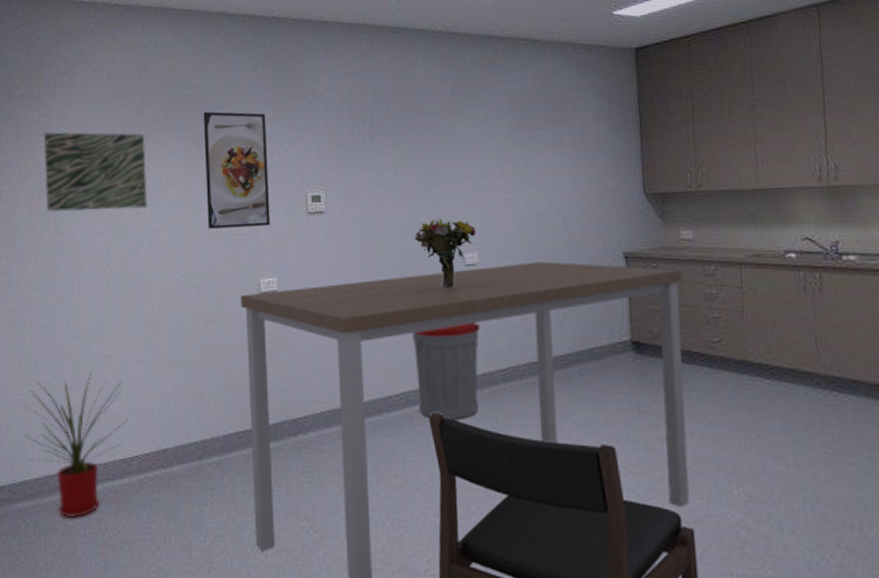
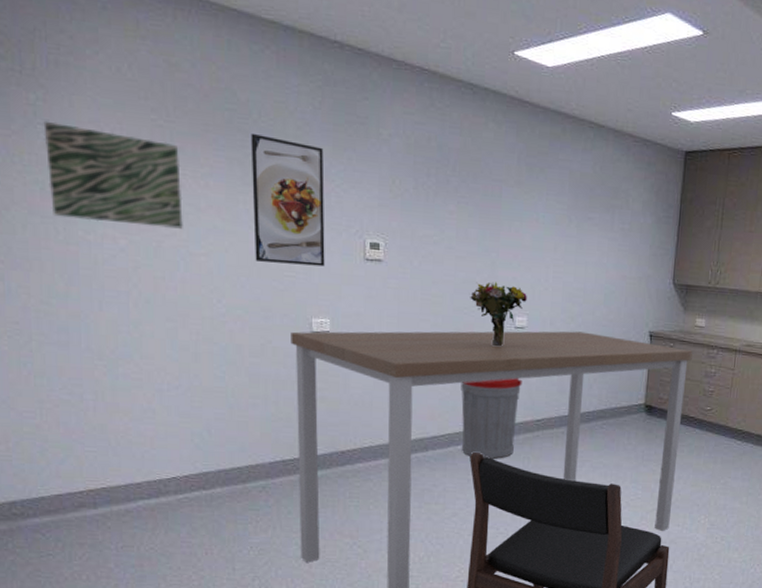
house plant: present [20,370,128,519] -> none [31,391,163,533]

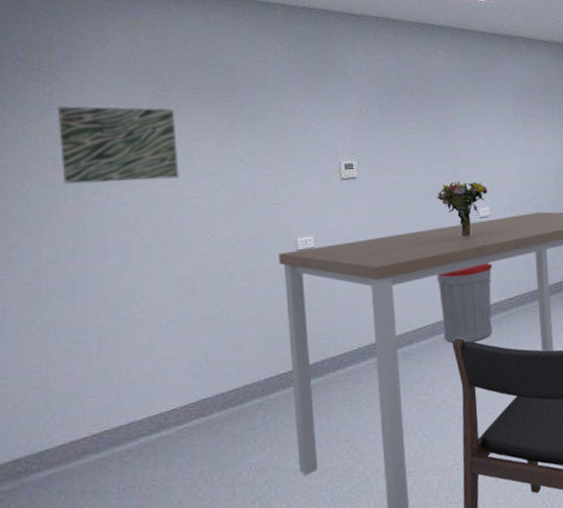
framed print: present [251,133,325,267] -> none [236,89,306,196]

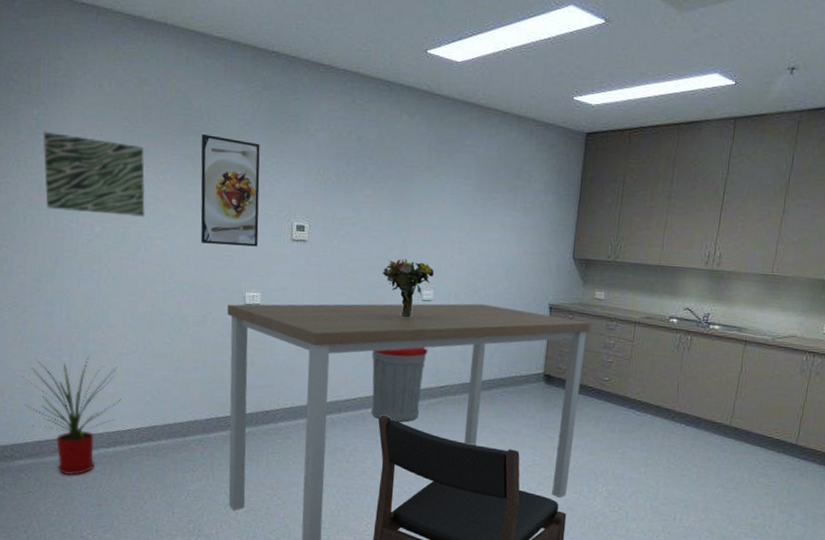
house plant: none [38,333,163,479] -> present [22,355,121,475]
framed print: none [236,89,306,196] -> present [200,133,260,247]

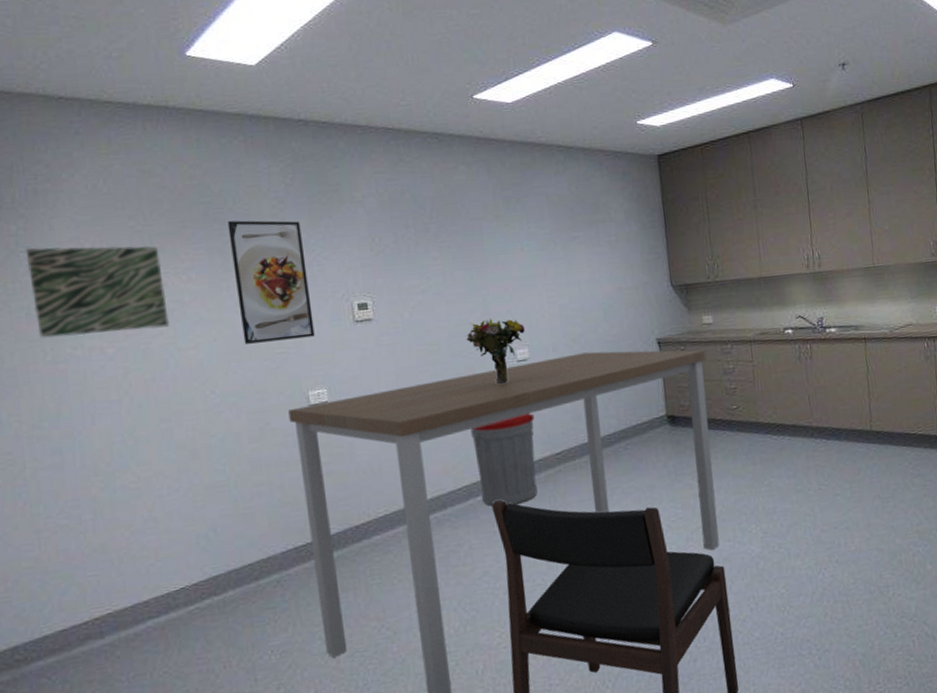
house plant: present [22,355,121,475] -> none [29,505,168,667]

